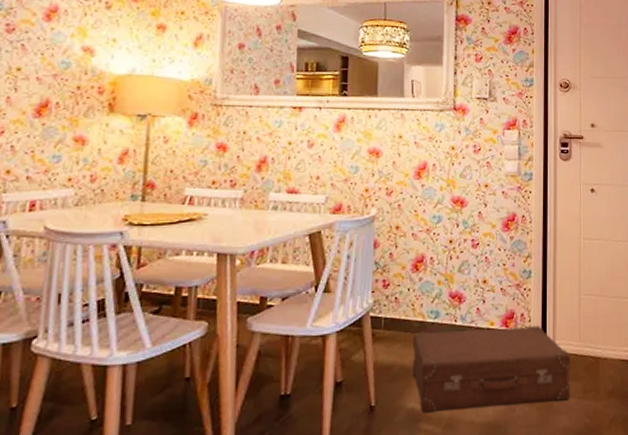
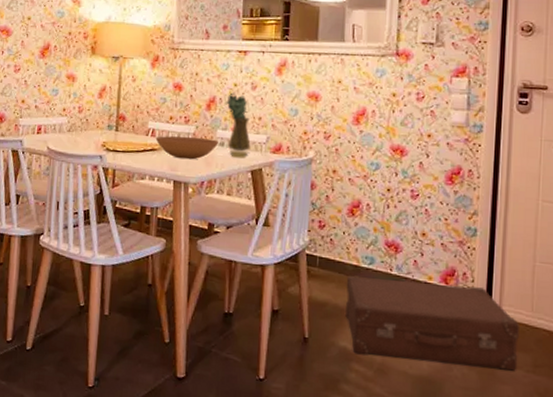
bowl: none [194,202,271,228] -> present [155,136,218,160]
vase: none [279,150,308,222] -> present [226,91,251,159]

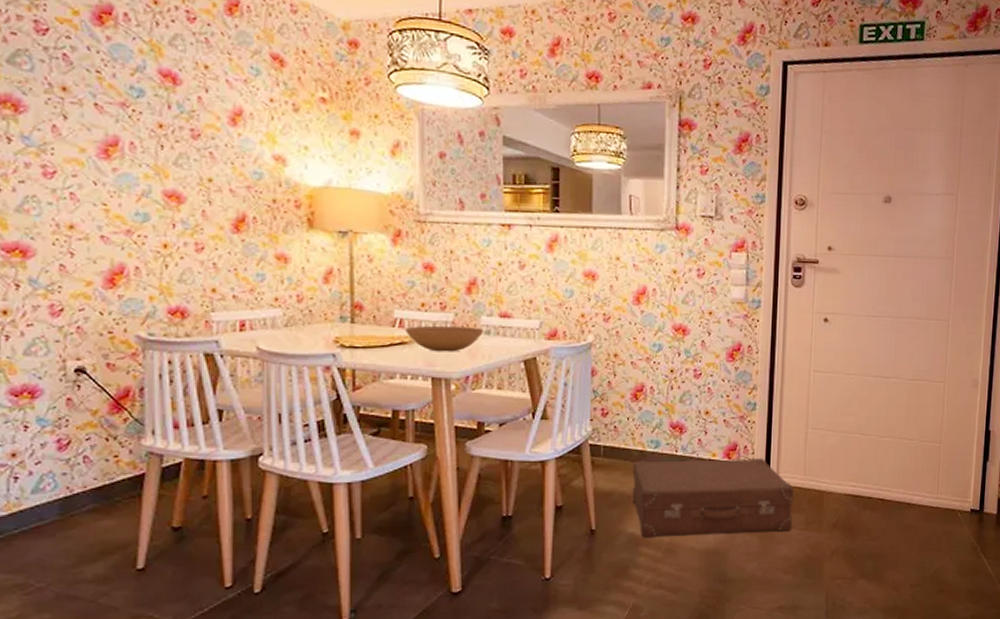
vase: present [226,91,251,159] -> none [490,271,522,347]

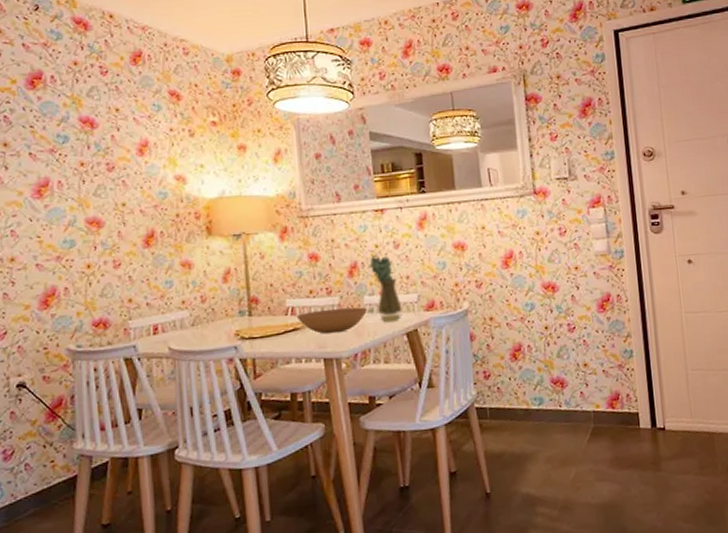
vase: none [490,271,522,347] -> present [369,253,402,323]
suitcase: present [632,458,794,537] -> none [519,405,687,496]

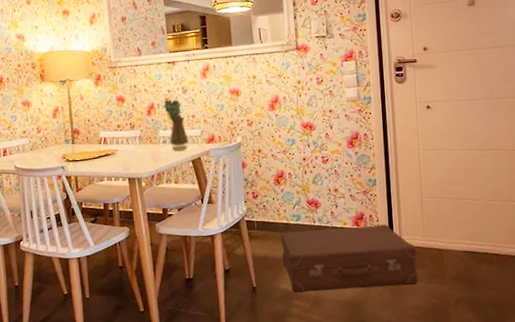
bowl: present [296,307,367,334] -> none [107,139,162,159]
suitcase: none [519,405,687,496] -> present [280,224,418,292]

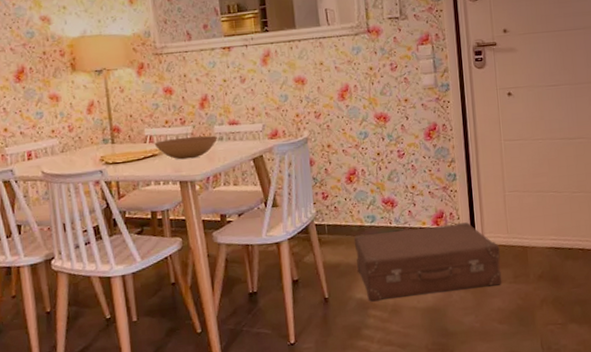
bowl: none [107,139,162,159] -> present [154,135,217,160]
vase: present [163,97,189,152] -> none [218,87,249,150]

